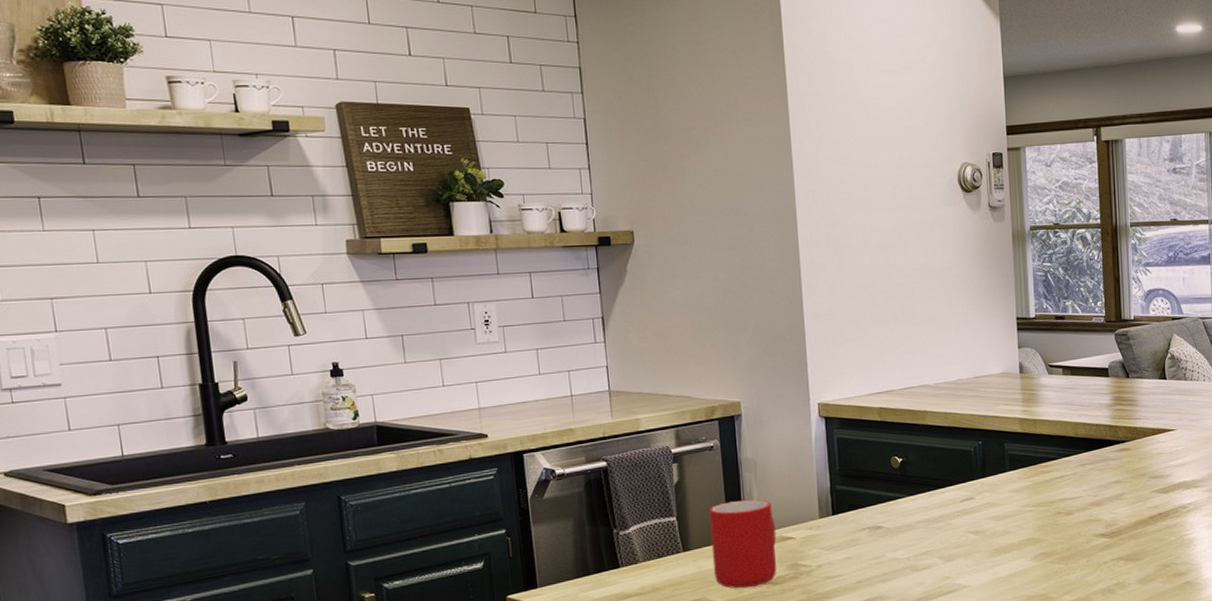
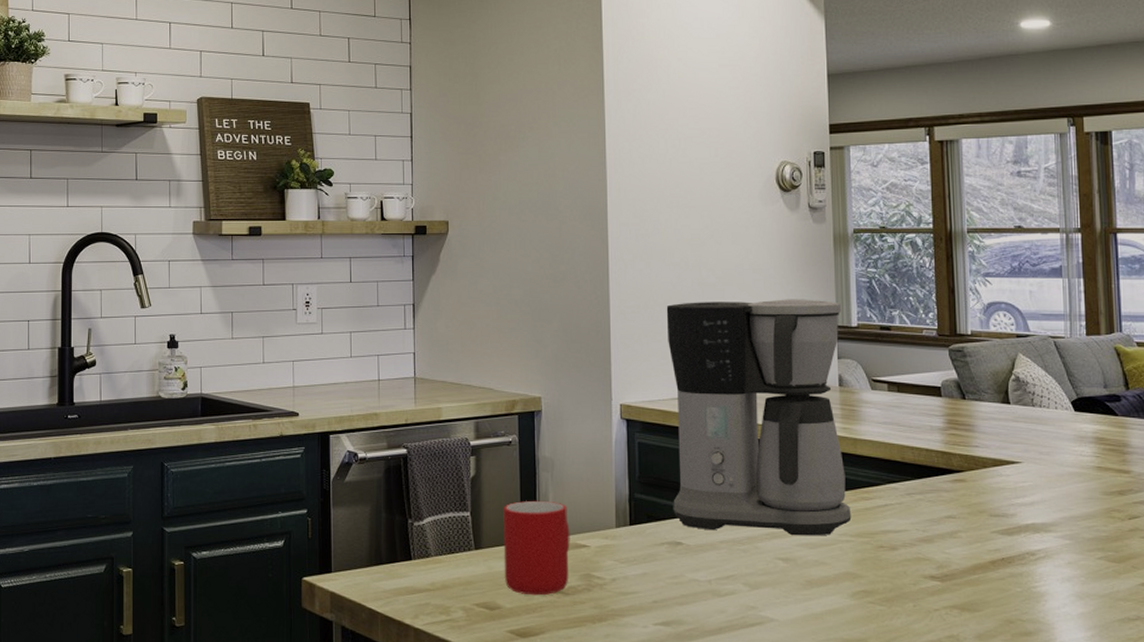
coffee maker: none [858,294,1033,513] -> present [666,299,852,536]

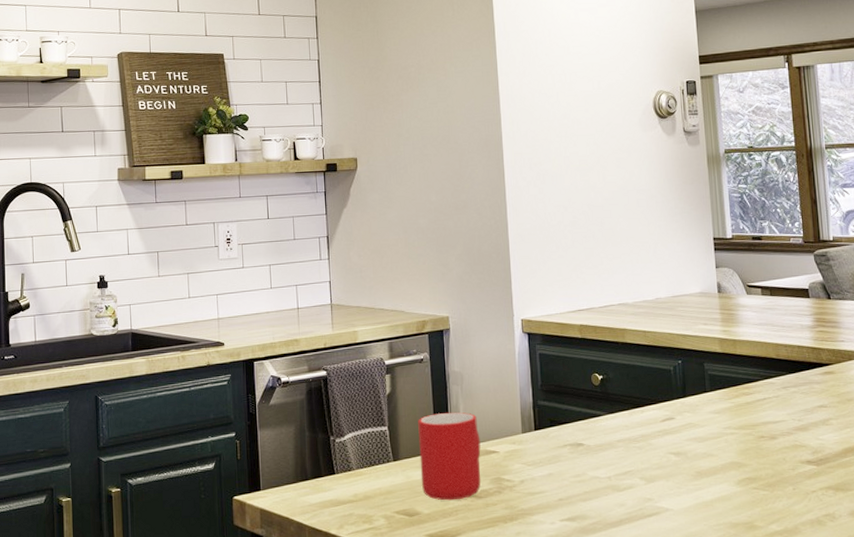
coffee maker: present [666,299,852,536] -> none [559,215,735,432]

